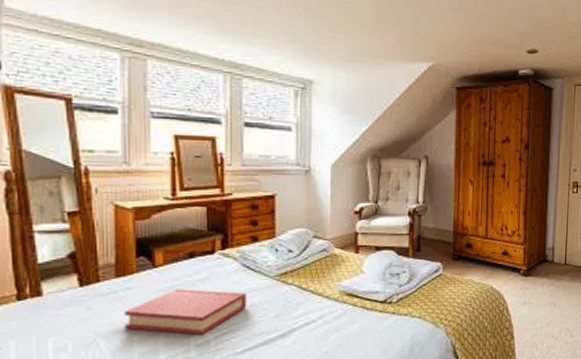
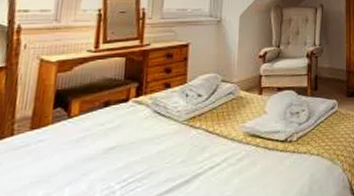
hardback book: present [124,289,247,336] -> none [31,138,156,186]

